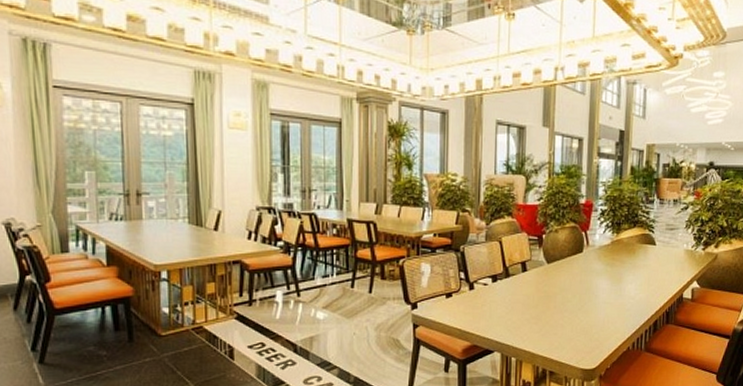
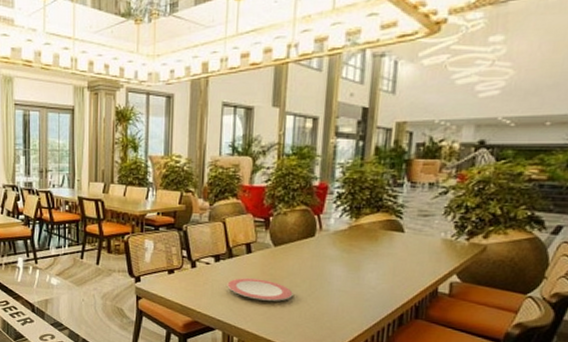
plate: none [504,297,565,318] -> present [227,278,293,301]

